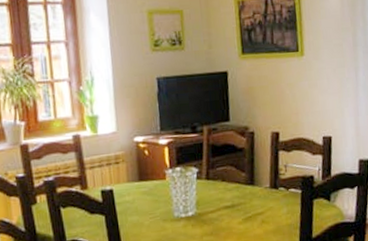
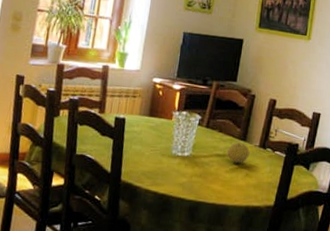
fruit: none [235,187,261,212] -> present [226,142,250,164]

